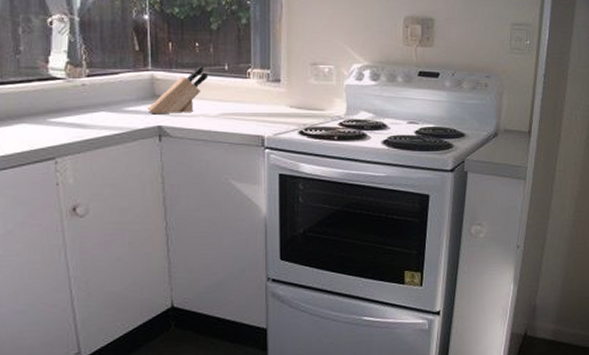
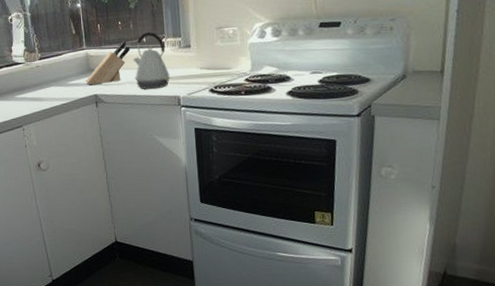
kettle: none [211,59,254,125] -> present [134,32,170,89]

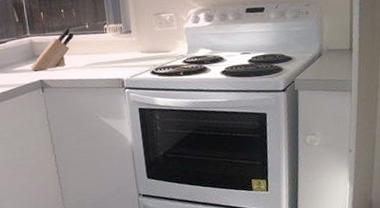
kettle: present [134,32,170,89] -> none [77,19,113,73]

